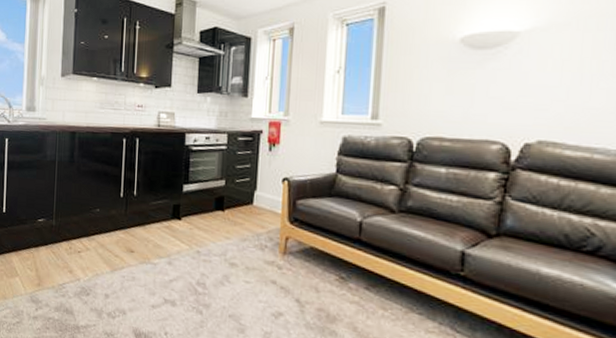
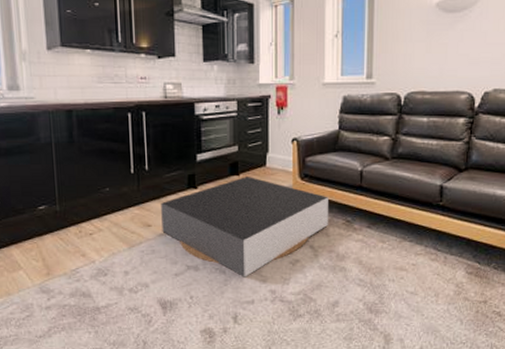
coffee table: none [144,212,320,323] -> present [161,175,328,277]

